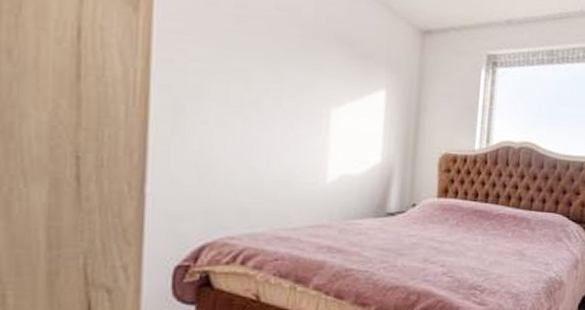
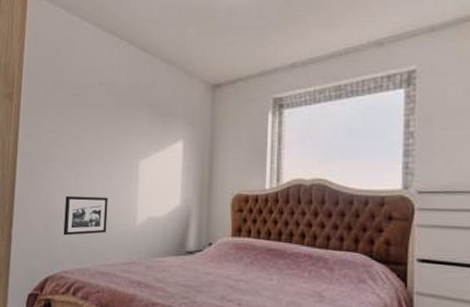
picture frame: none [226,145,290,195] -> present [63,195,108,236]

